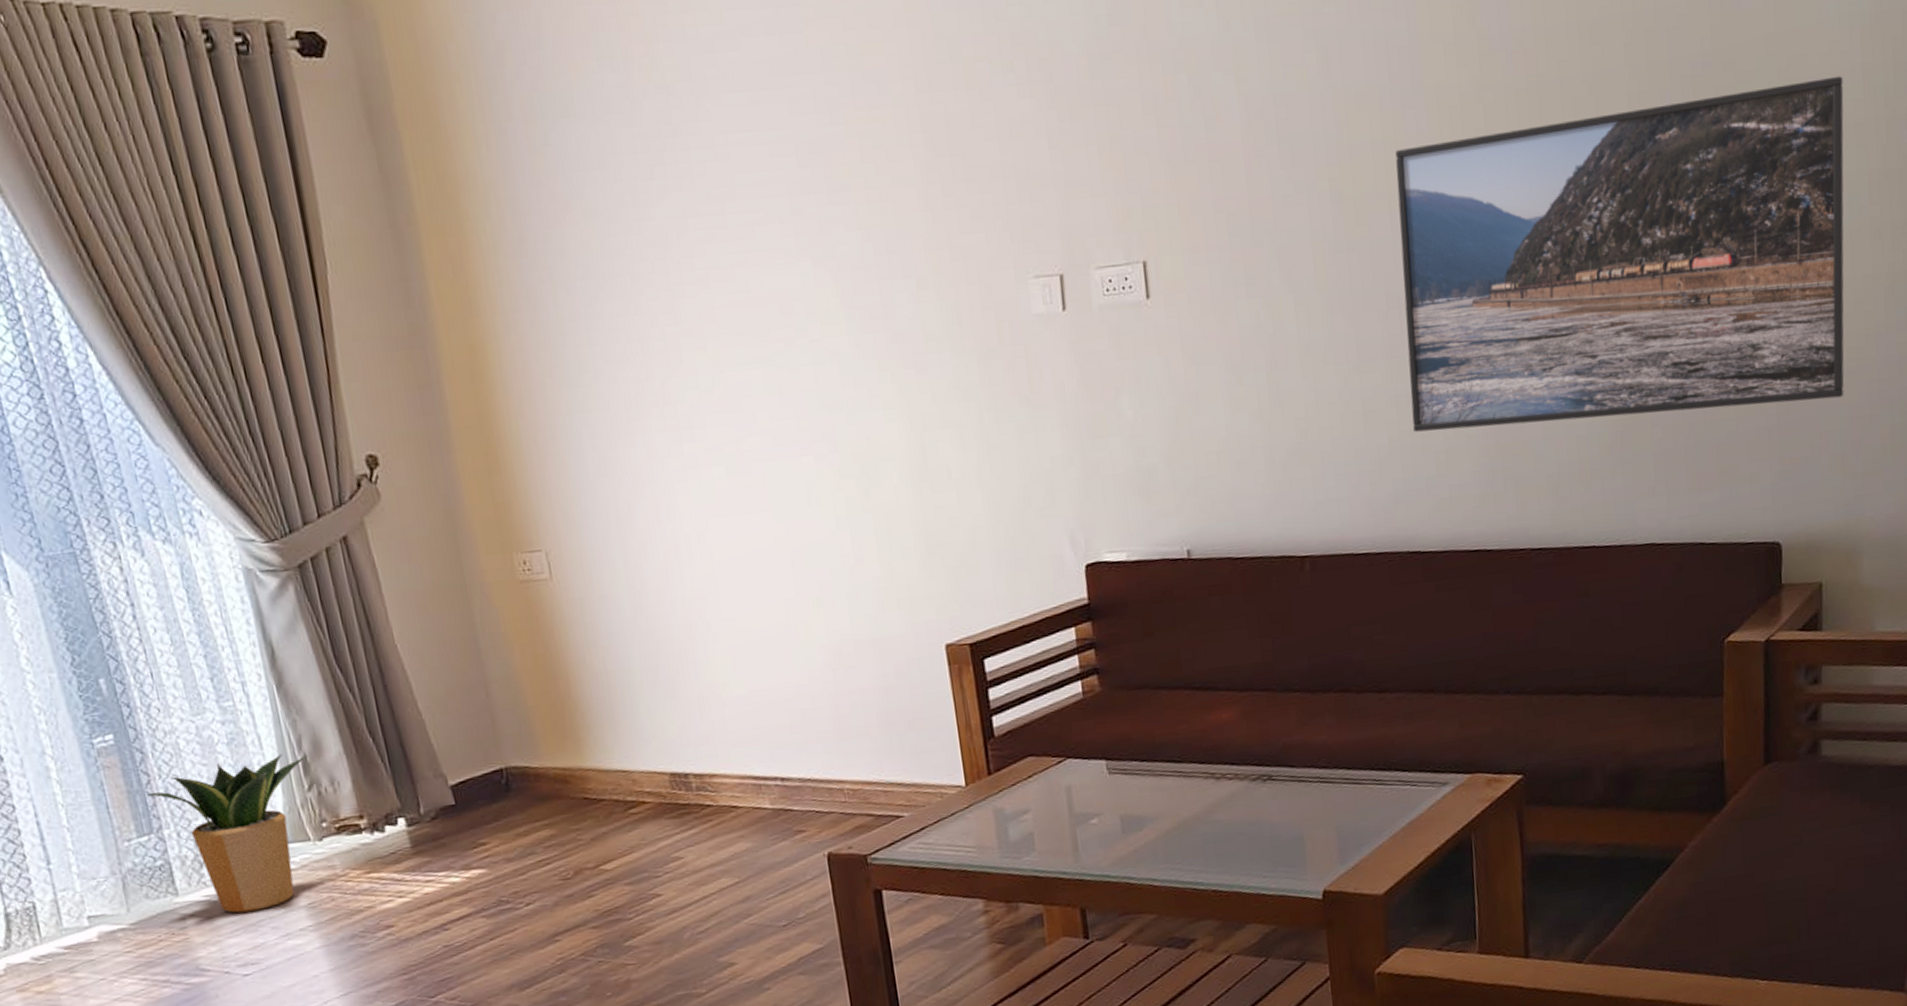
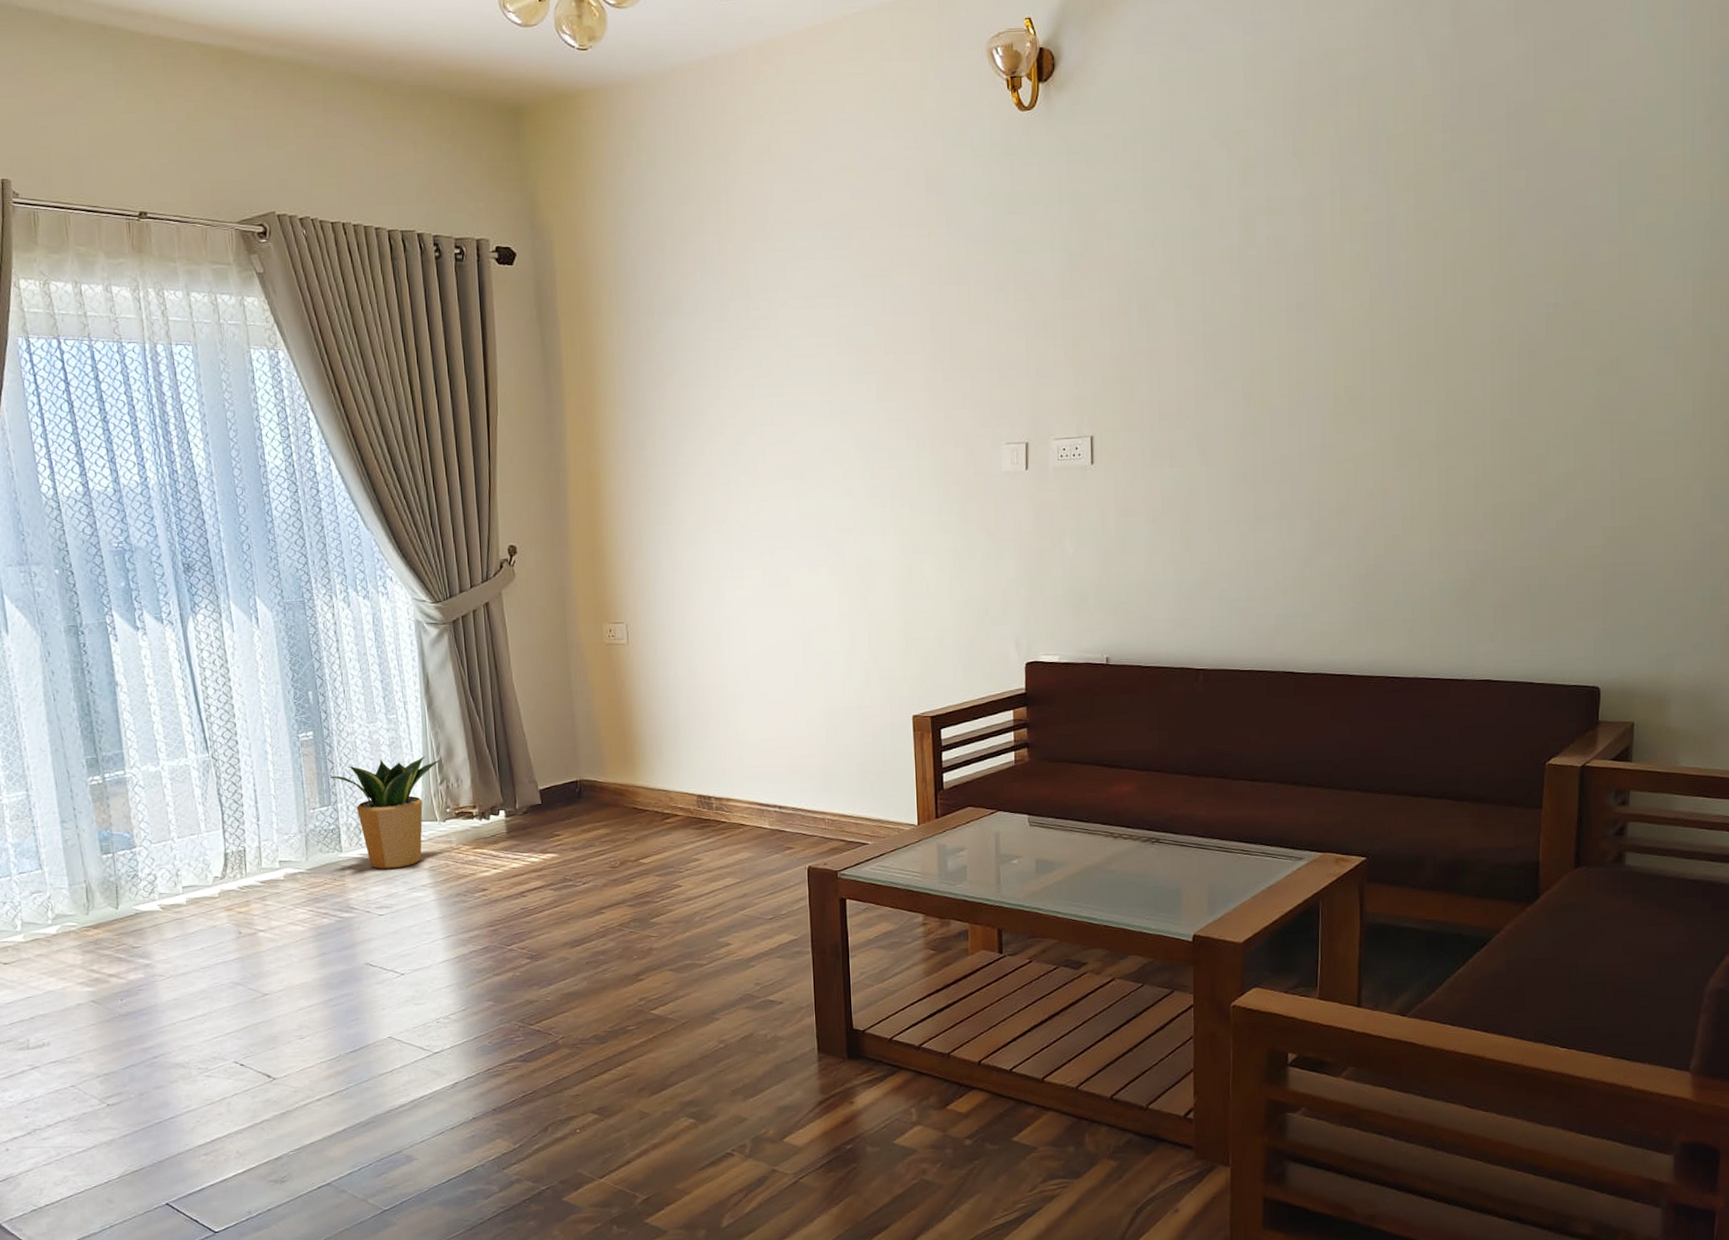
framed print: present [1395,76,1845,432] -> none [1295,317,1675,579]

